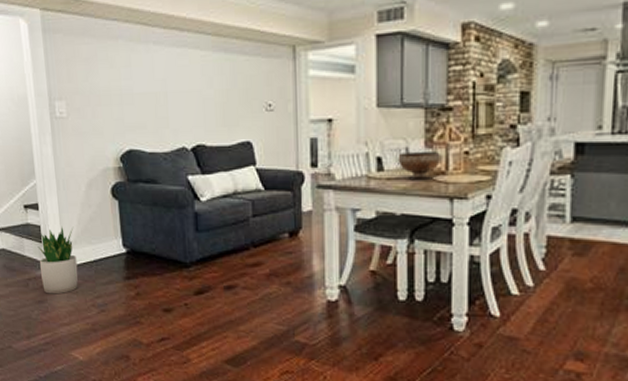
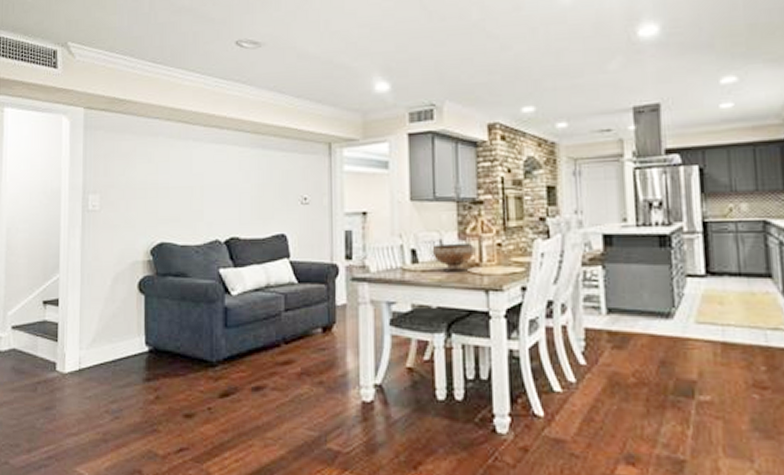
planter: present [37,226,79,295] -> none [52,323,94,400]

